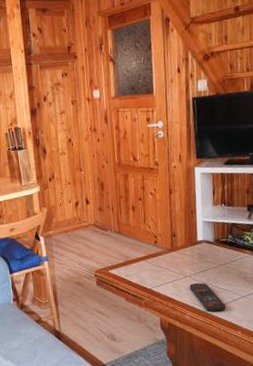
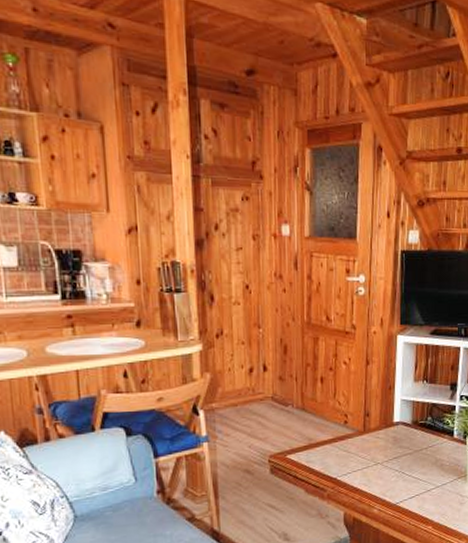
remote control: present [189,282,226,312] -> none [380,470,419,505]

